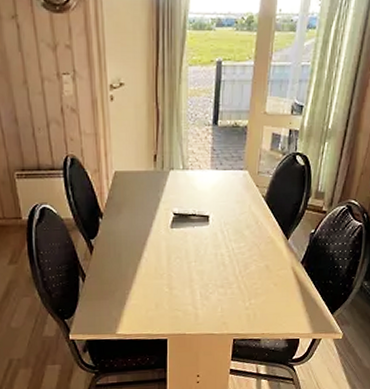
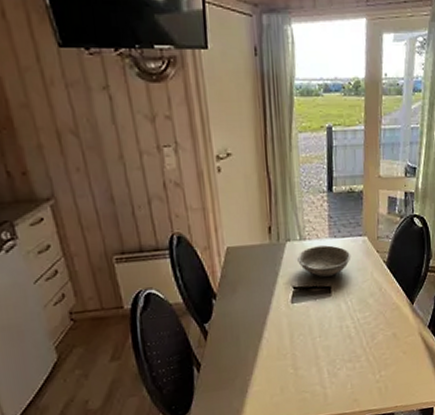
bowl: none [179,176,231,207] -> present [297,245,351,278]

